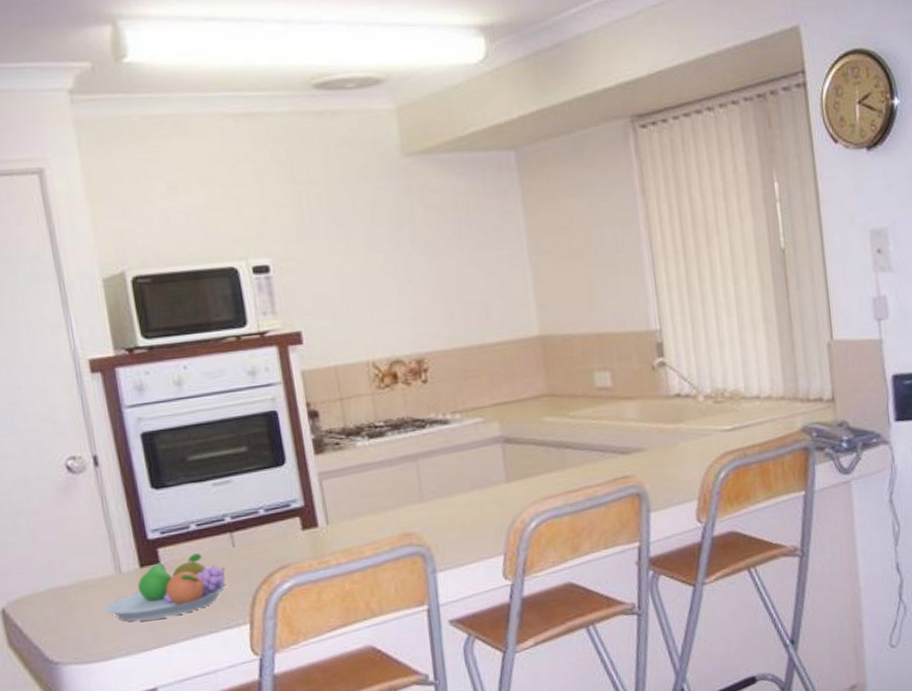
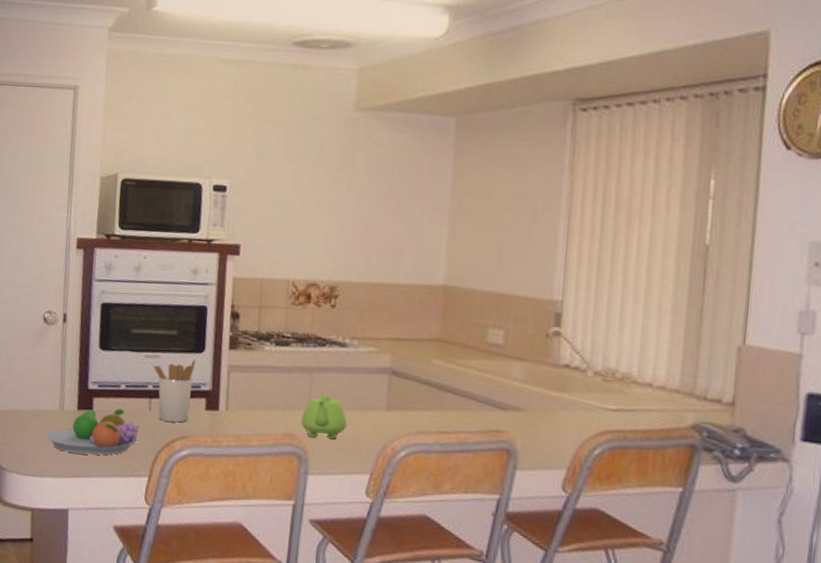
utensil holder: none [226,474,284,555] -> present [153,359,196,423]
teapot: none [416,480,468,531] -> present [301,394,347,440]

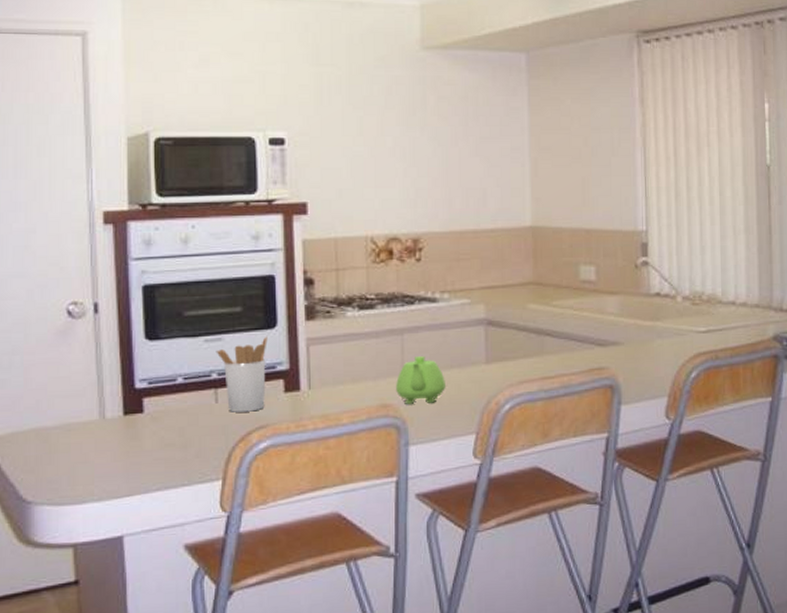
fruit bowl: present [46,409,140,455] -> none [84,406,206,468]

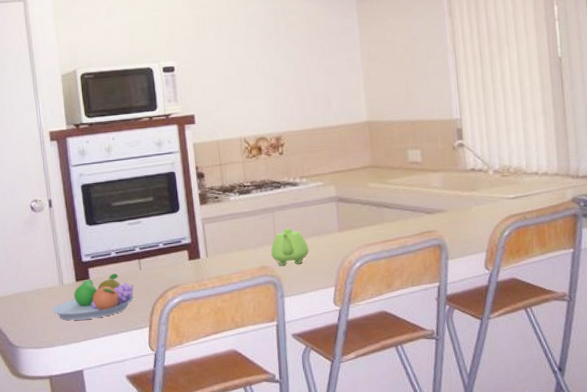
fruit bowl: none [84,406,206,468] -> present [51,273,134,321]
utensil holder: present [216,336,268,412] -> none [137,218,175,277]

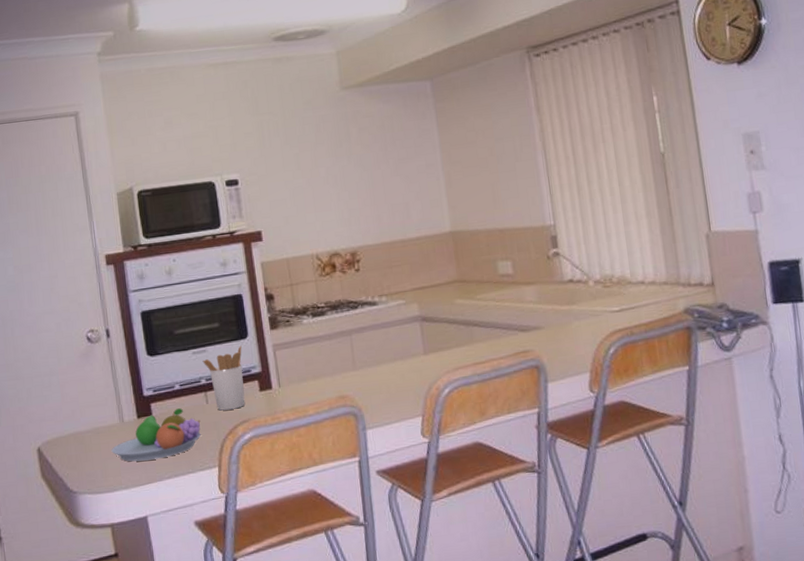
utensil holder: none [137,218,175,277] -> present [202,345,246,411]
teapot: present [271,227,309,266] -> none [350,351,392,395]

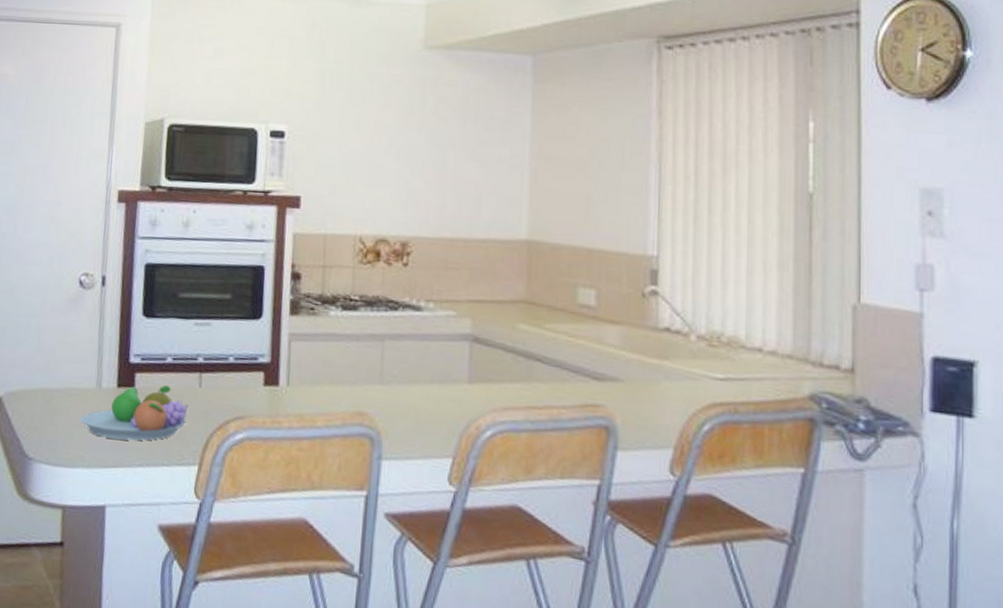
utensil holder: present [202,345,246,411] -> none [204,326,253,401]

